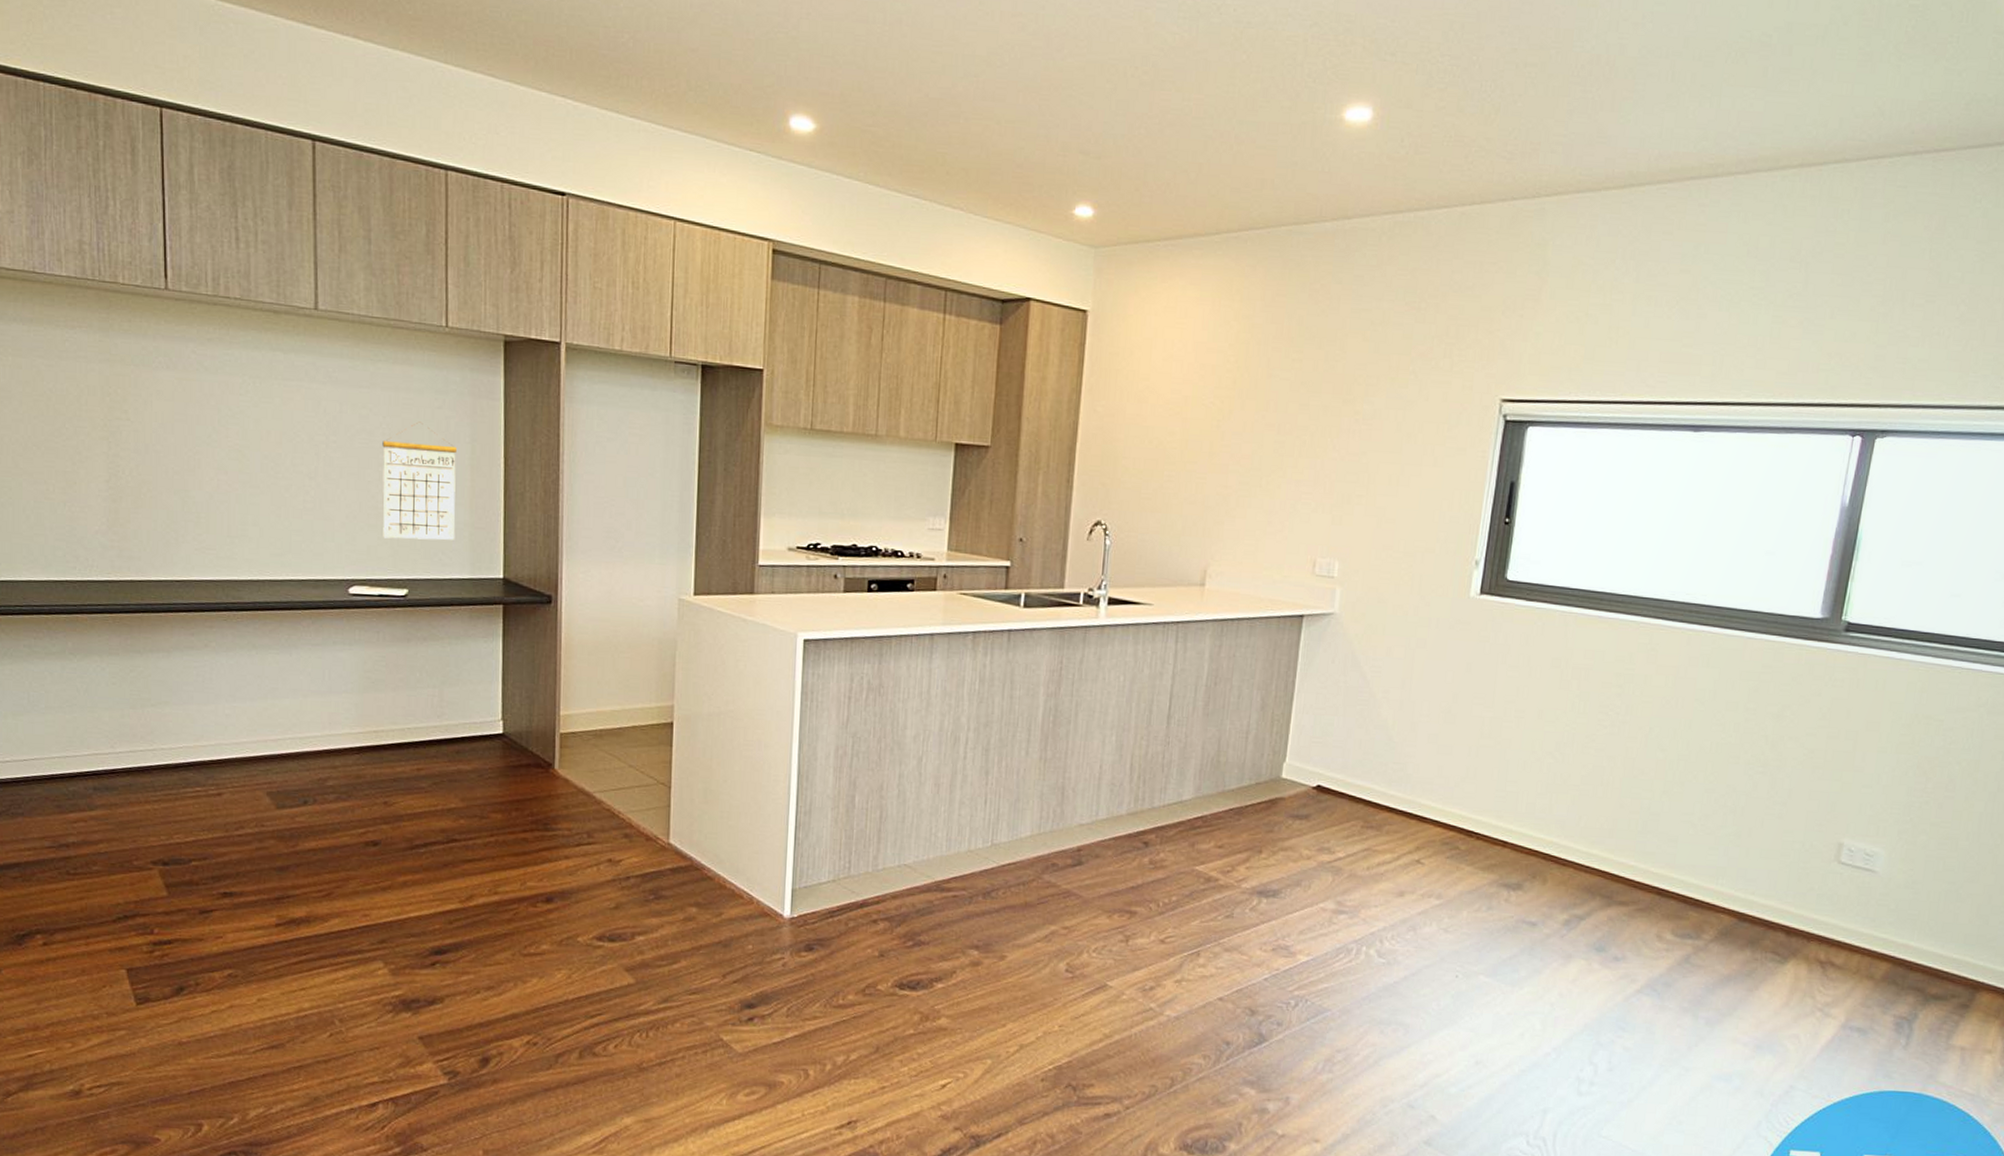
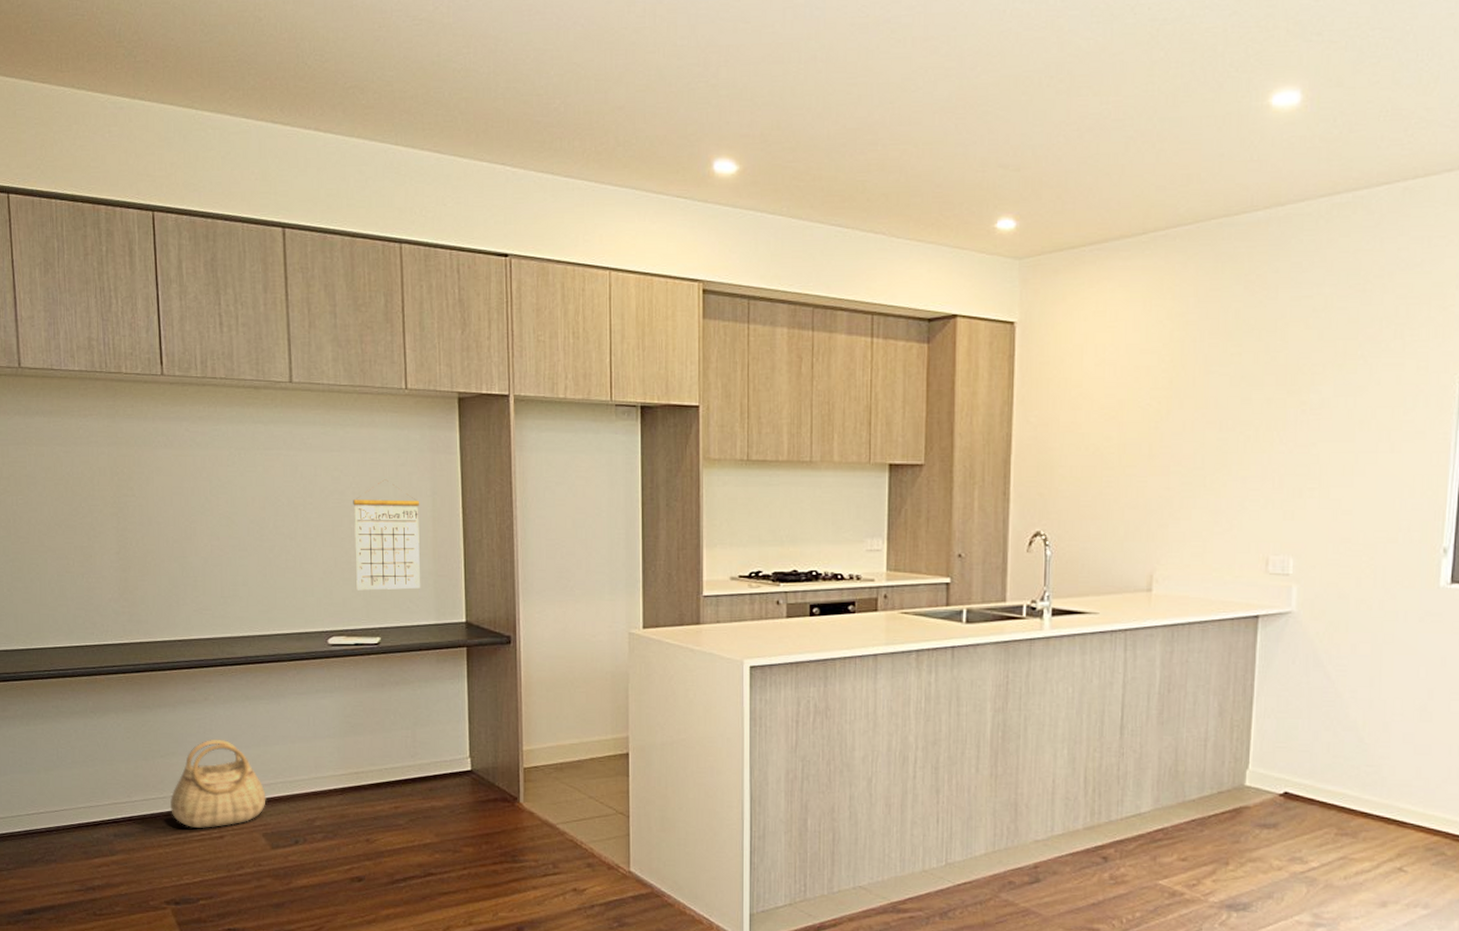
basket: none [161,689,272,784] -> present [170,739,266,828]

